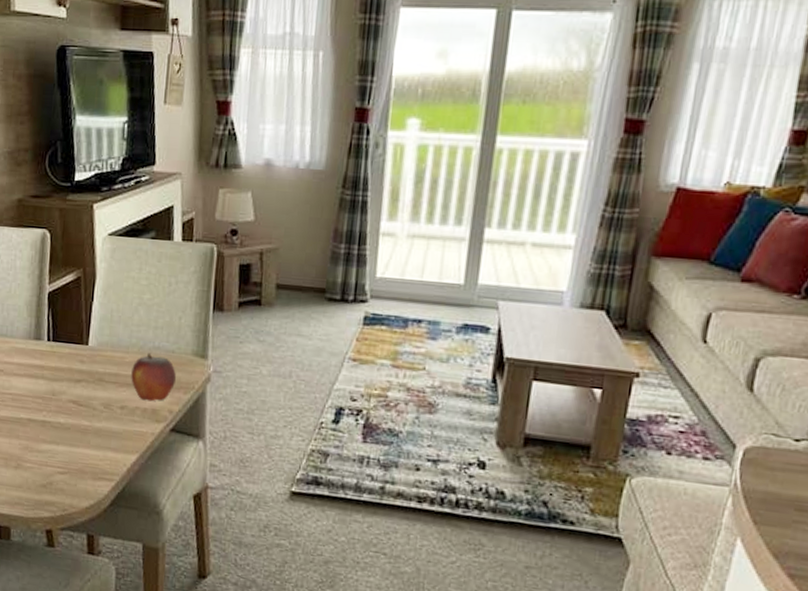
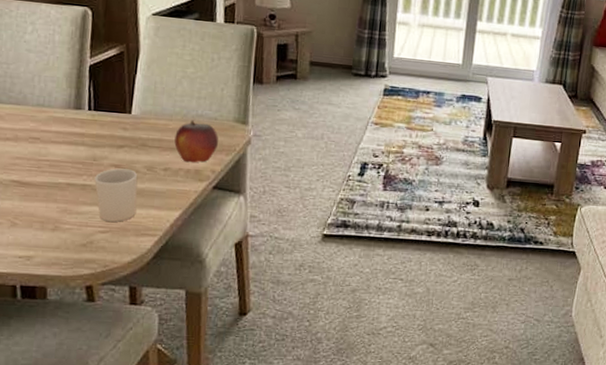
mug: none [53,404,95,463] -> present [94,168,138,222]

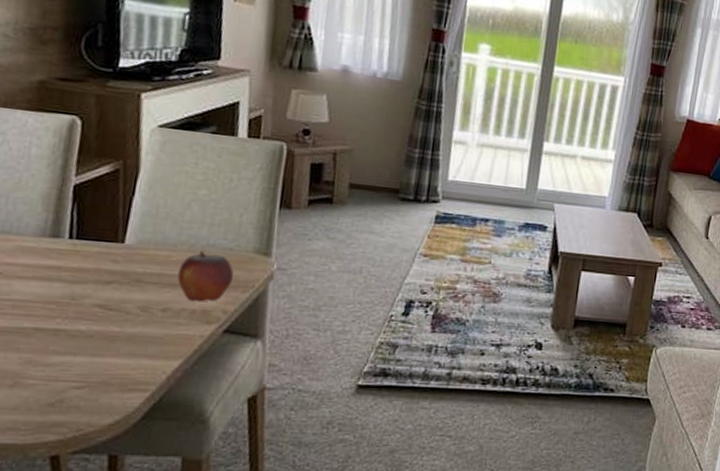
mug: present [94,168,138,222] -> none [70,309,129,375]

